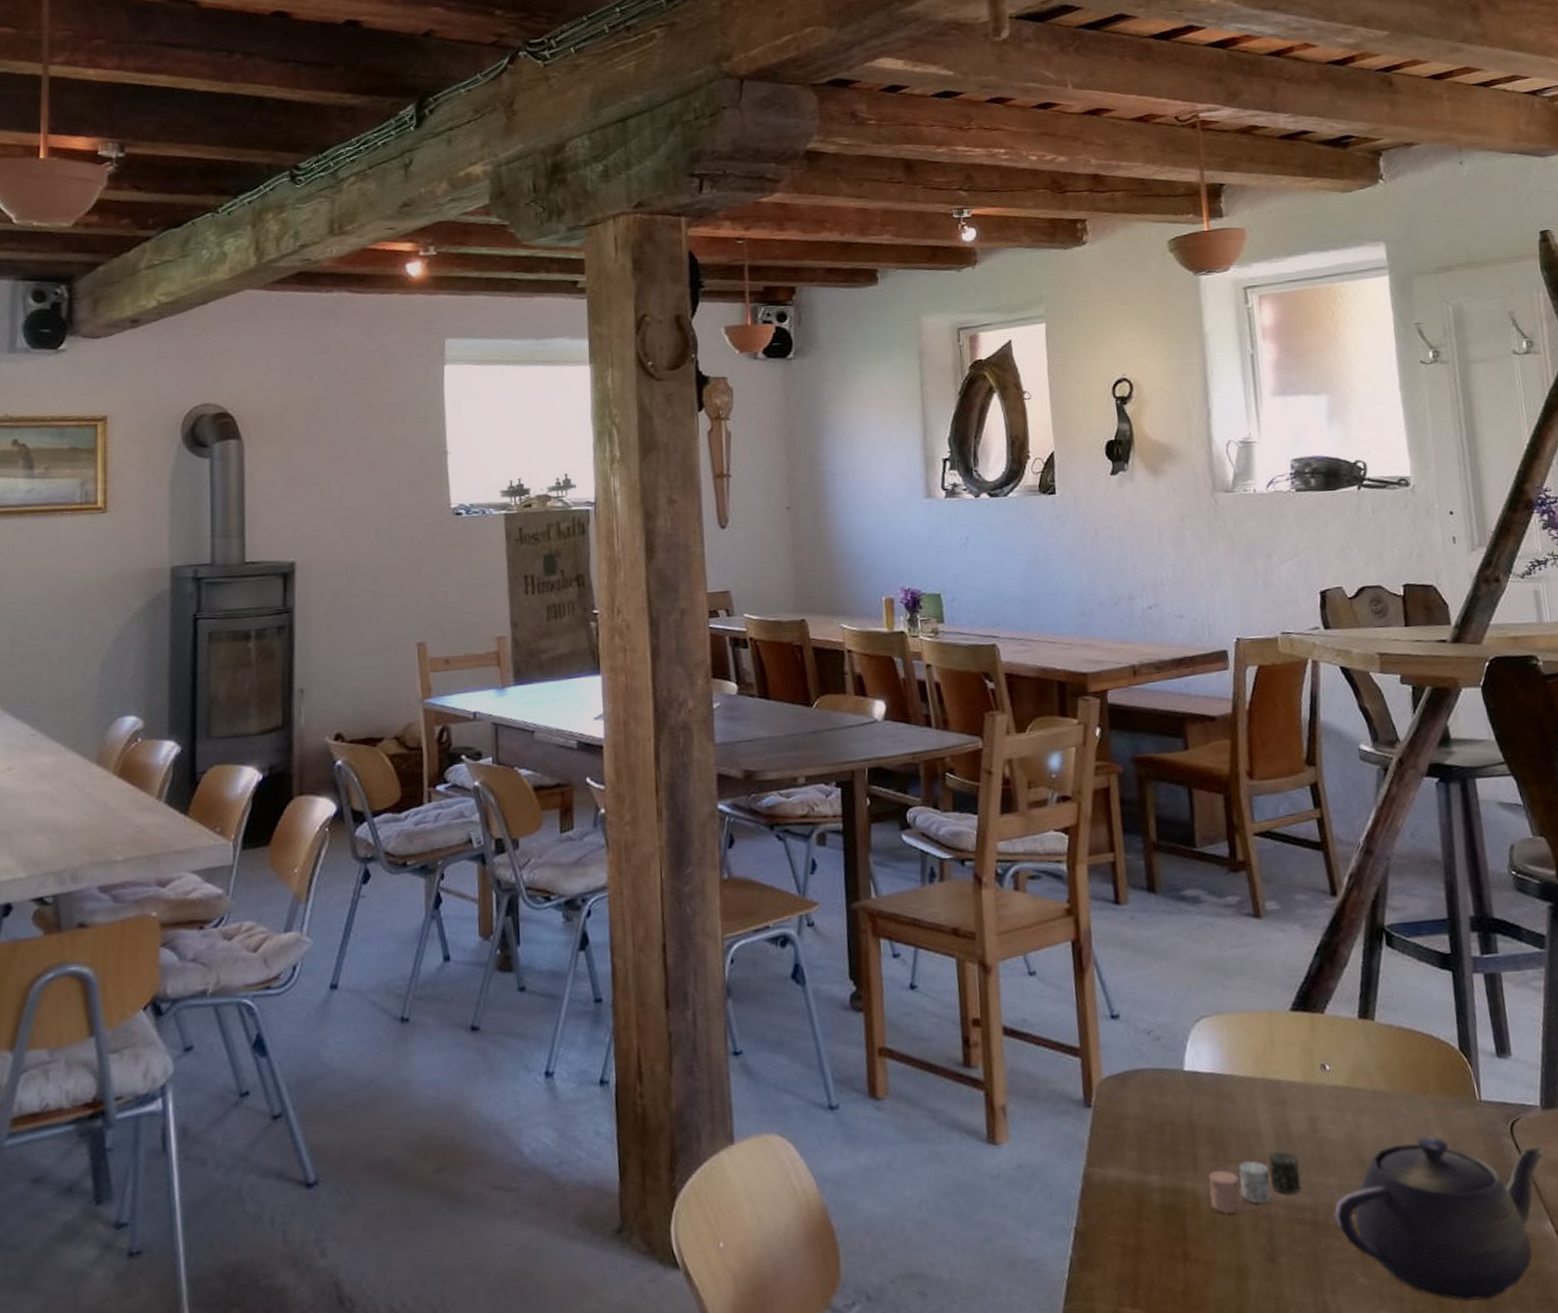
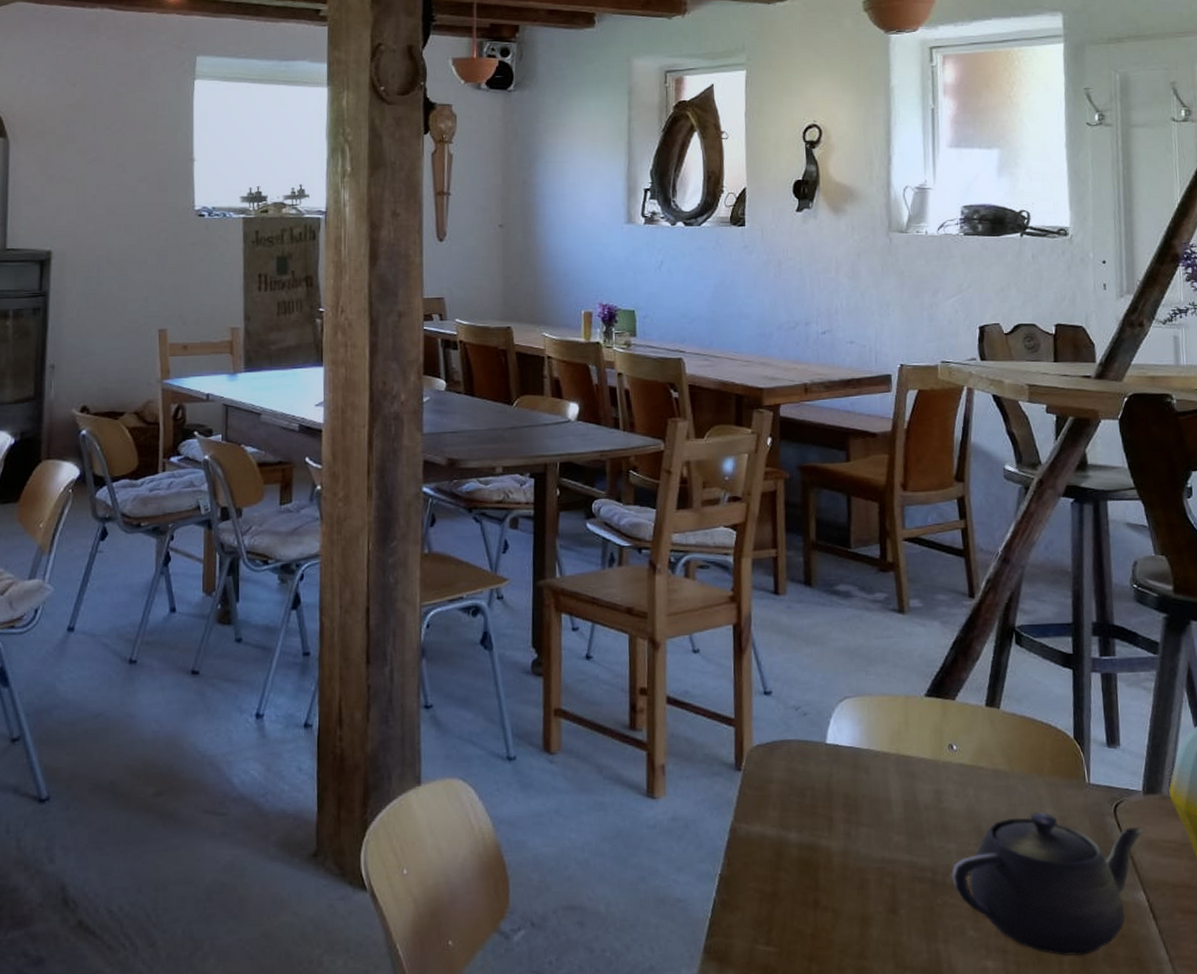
candle: present [1209,1151,1302,1214] -> none [841,818,924,869]

